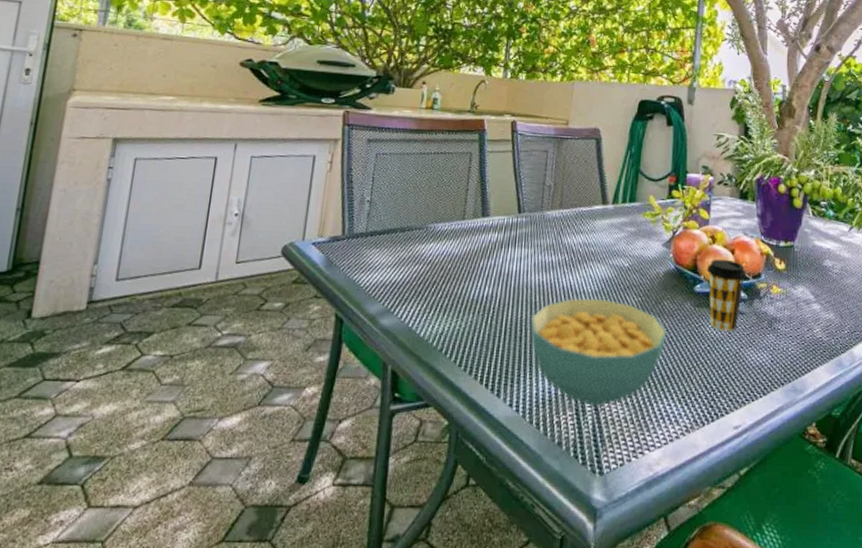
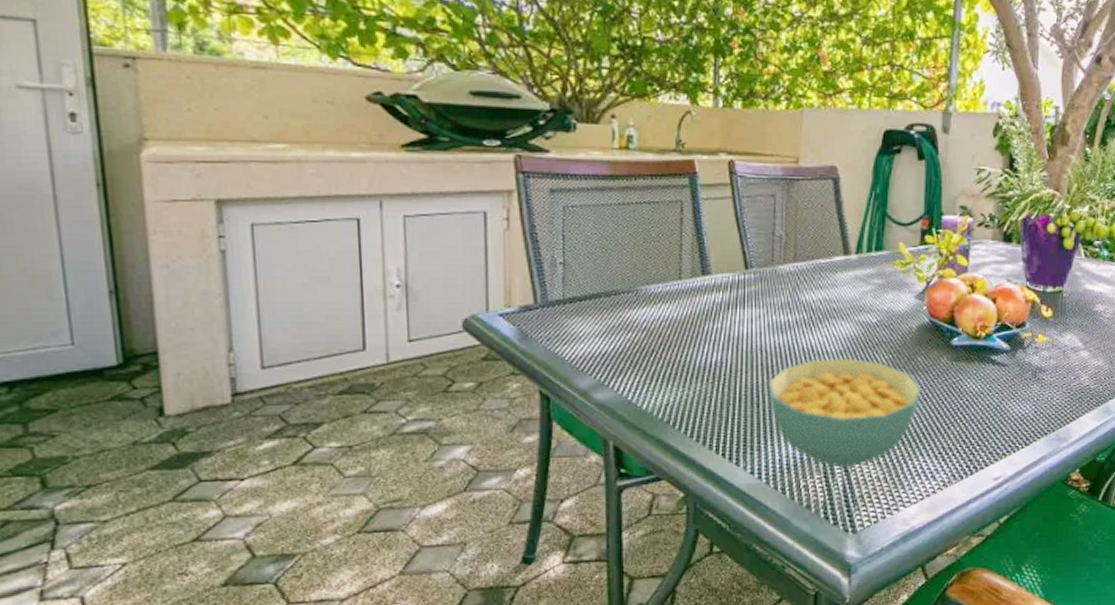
coffee cup: present [706,259,747,332] -> none [965,309,1010,385]

